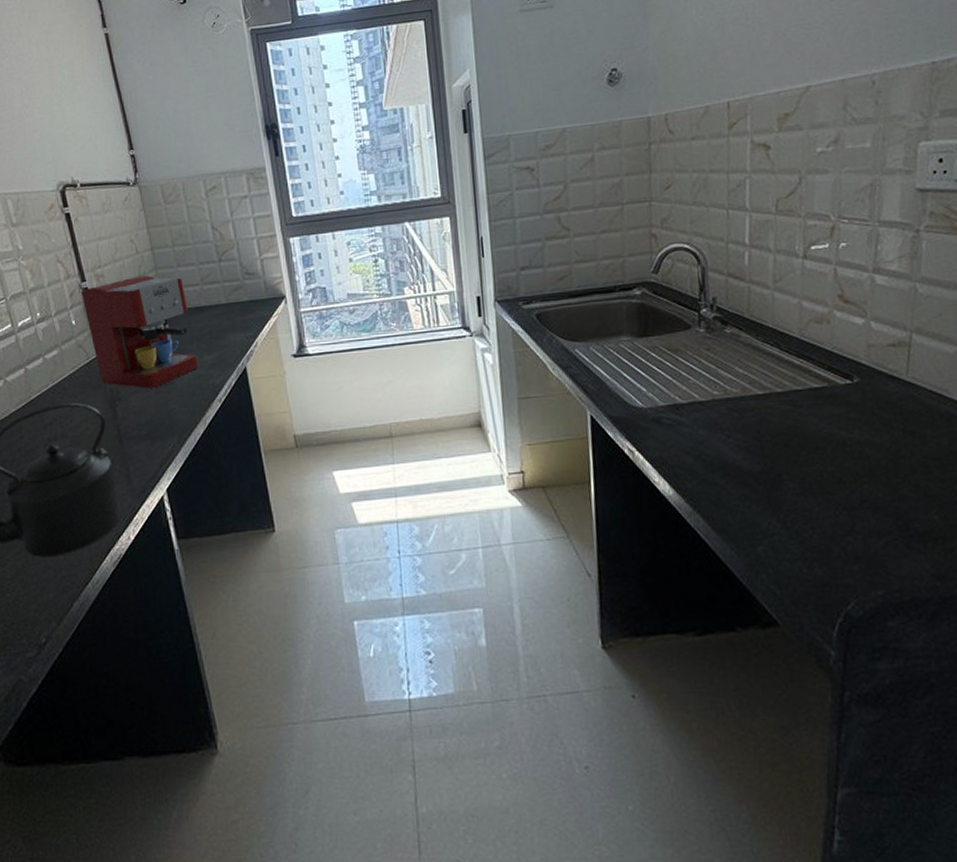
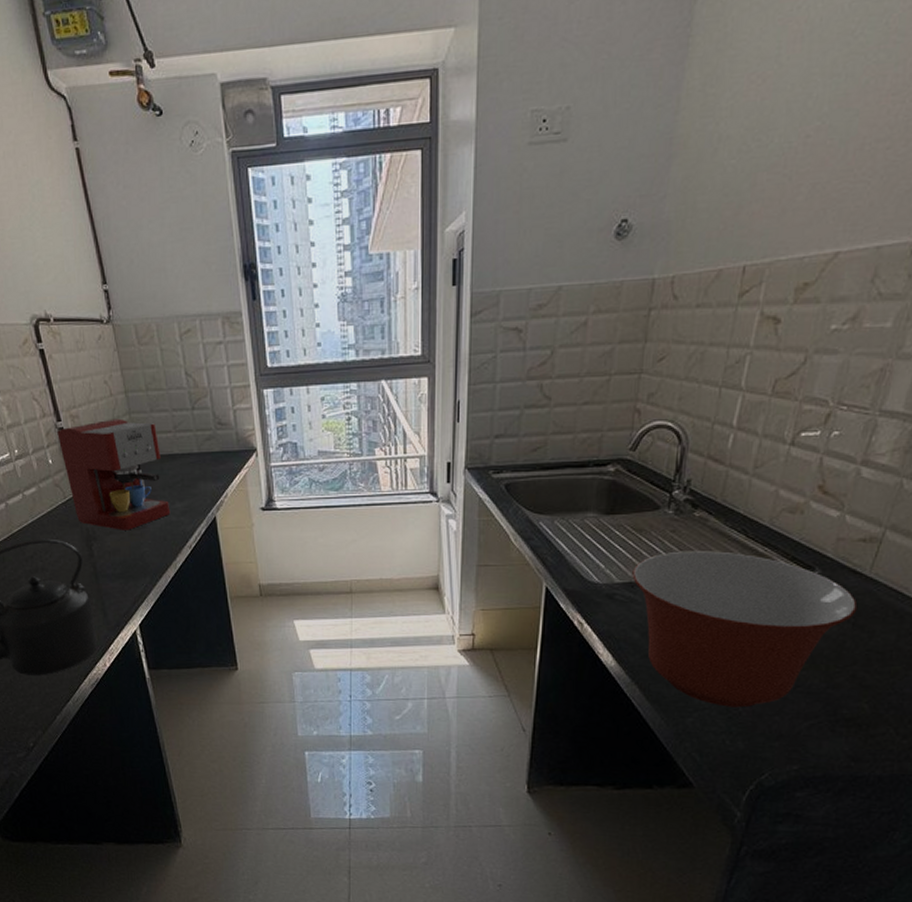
mixing bowl: none [675,366,904,531] -> present [632,551,858,708]

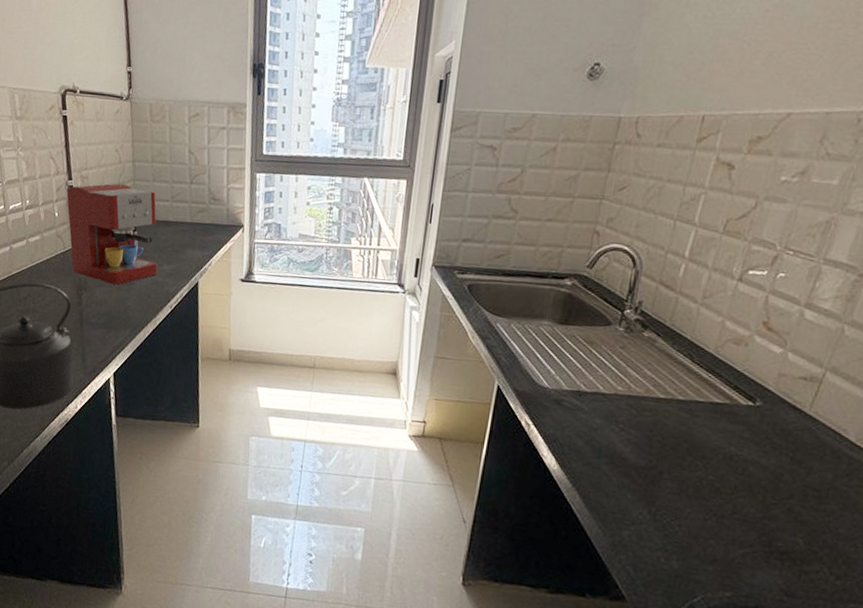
mixing bowl: present [632,551,858,708] -> none [580,367,796,527]

